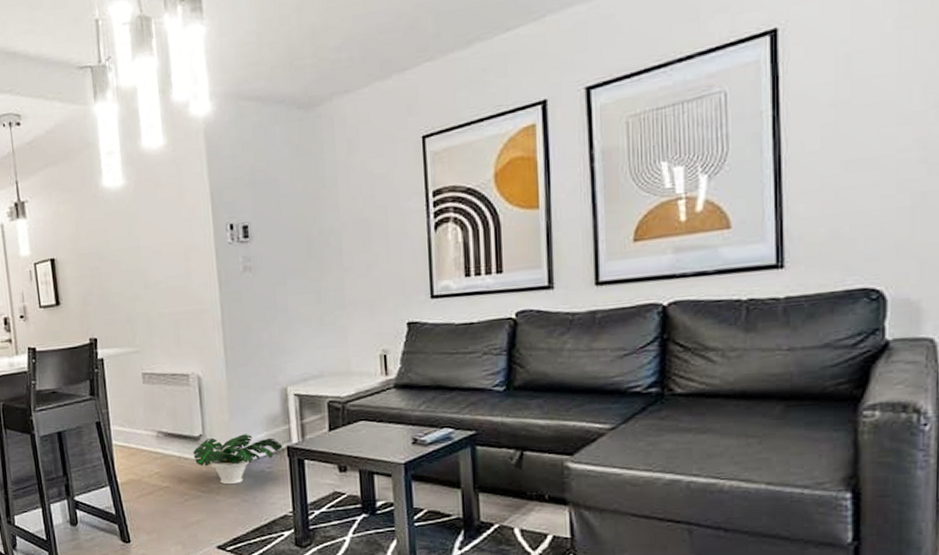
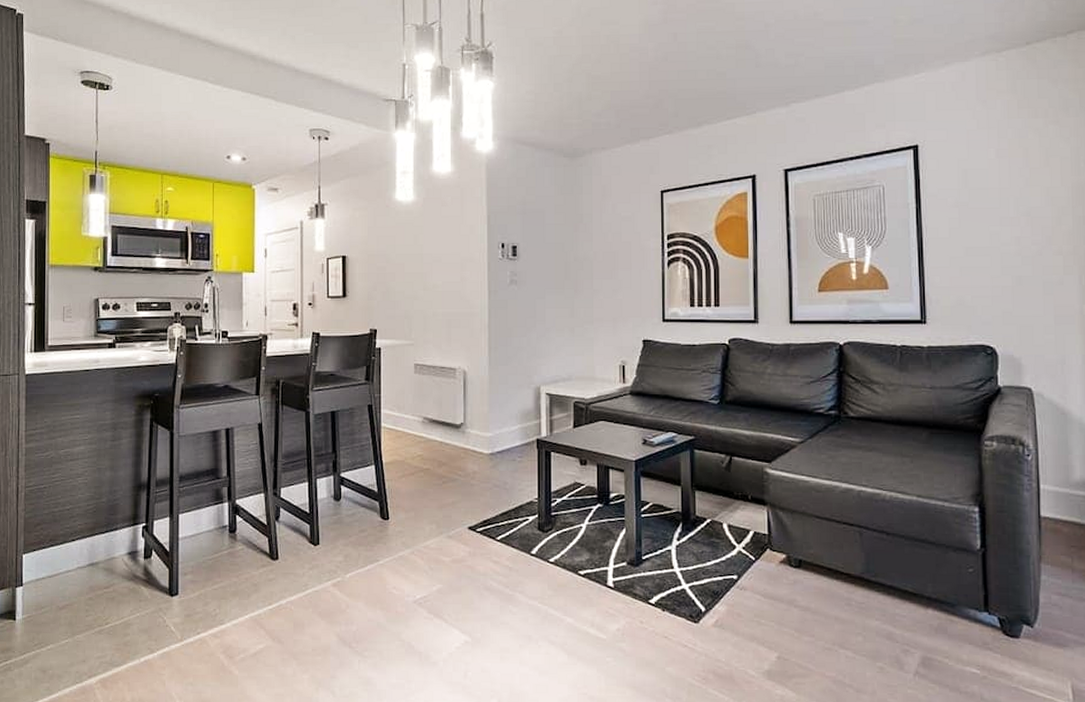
potted plant: present [192,434,283,485] -> none [453,425,533,471]

